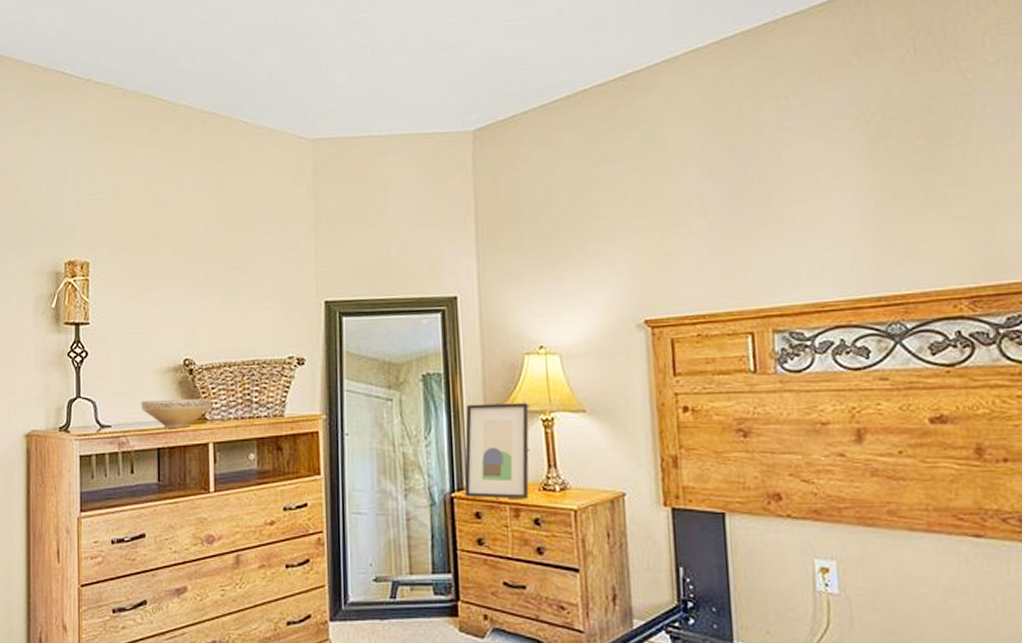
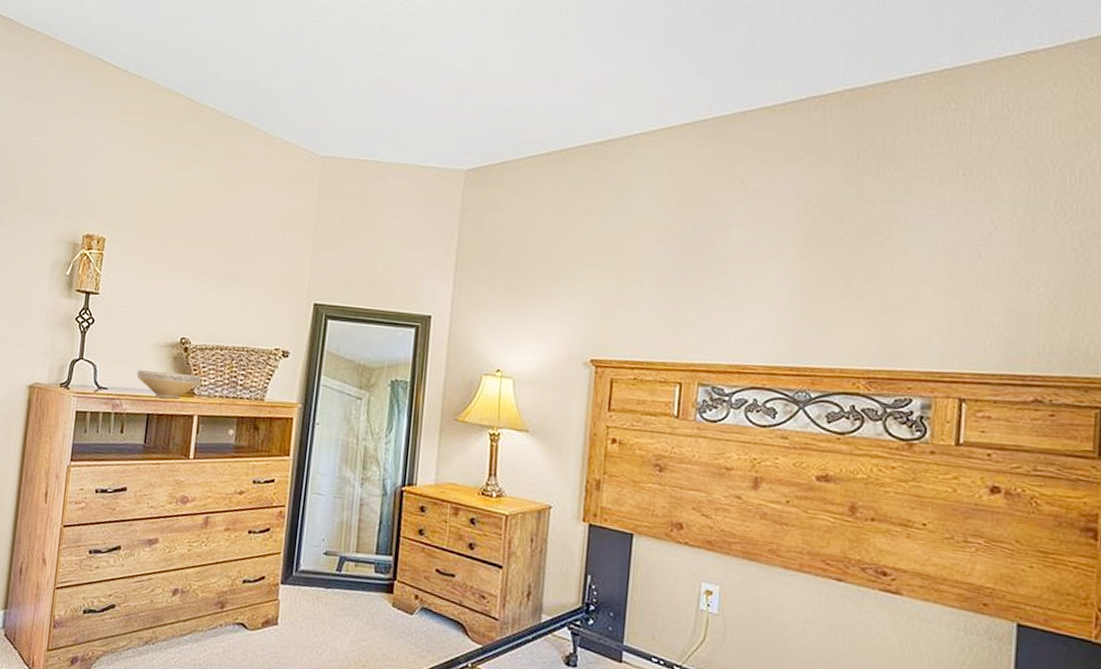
picture frame: present [464,402,531,500] -> none [413,412,481,501]

